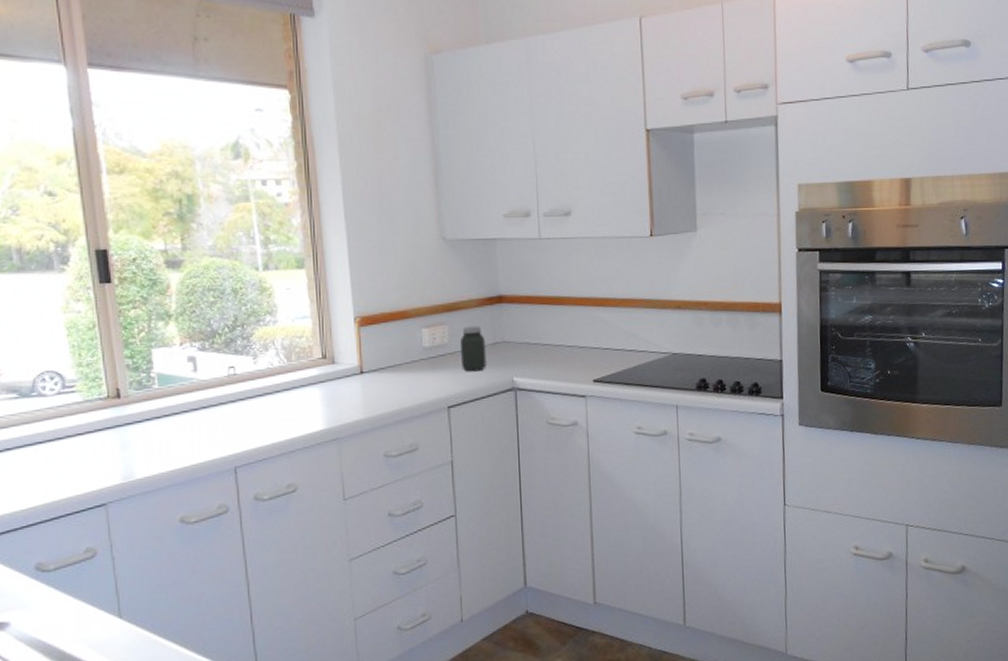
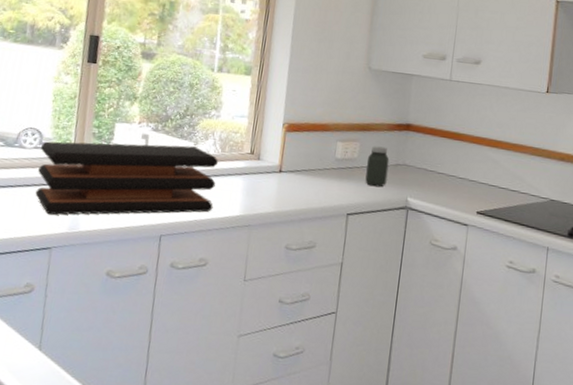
cutting board: none [64,361,291,468] -> present [35,141,218,216]

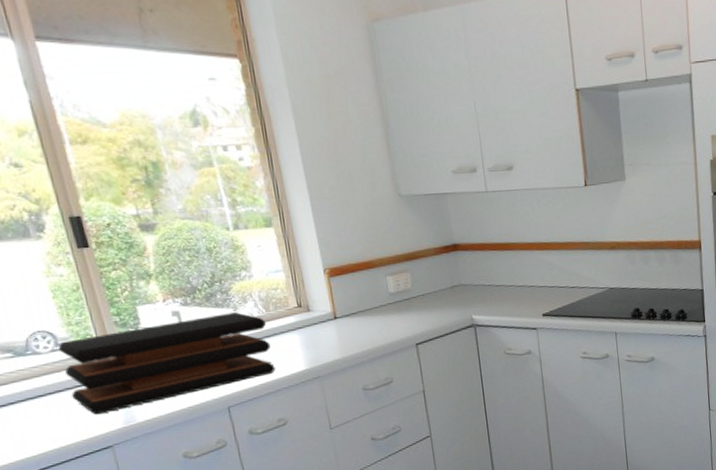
jar: present [365,146,390,187] -> none [422,272,448,313]

